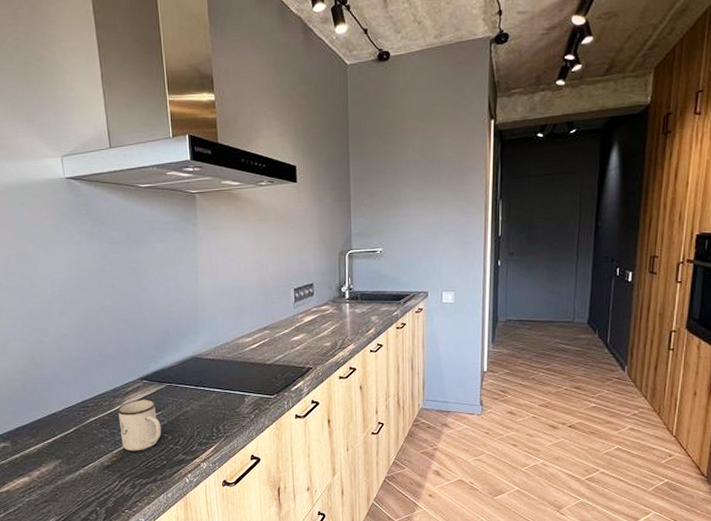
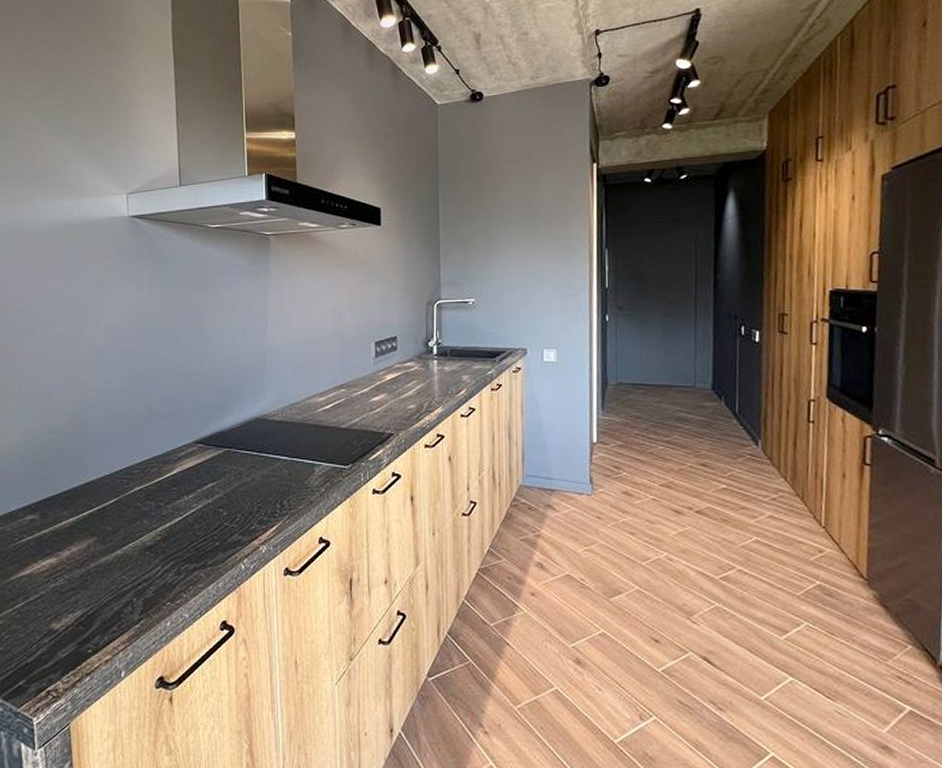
mug: present [117,399,162,451] -> none [166,466,216,529]

